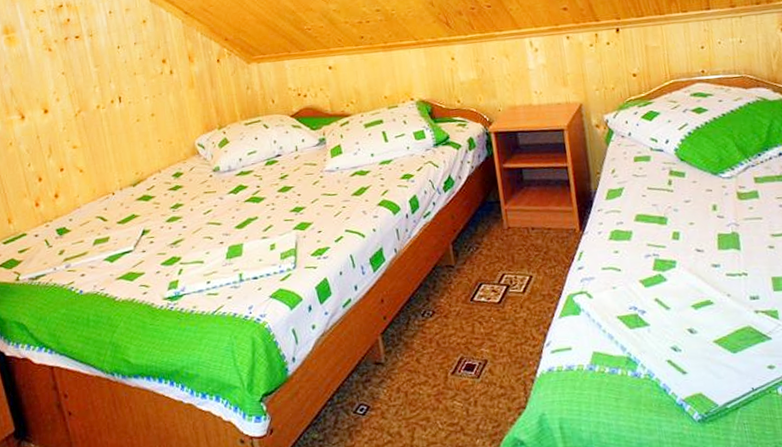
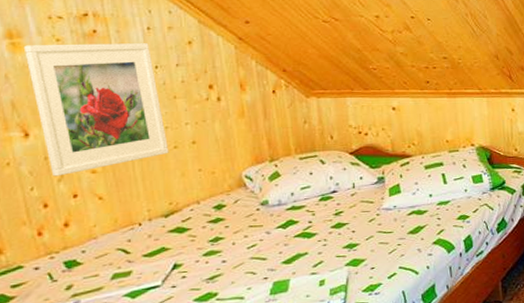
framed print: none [17,26,133,153] -> present [23,43,169,177]

